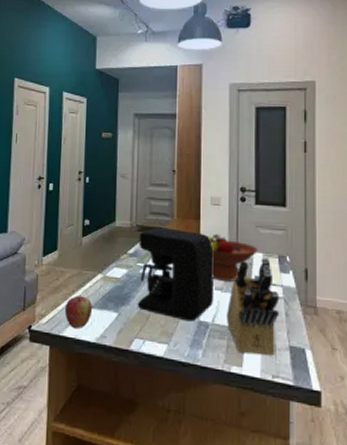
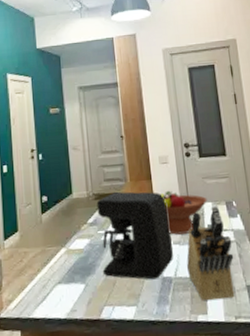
apple: present [64,296,93,328] -> none [31,273,60,308]

